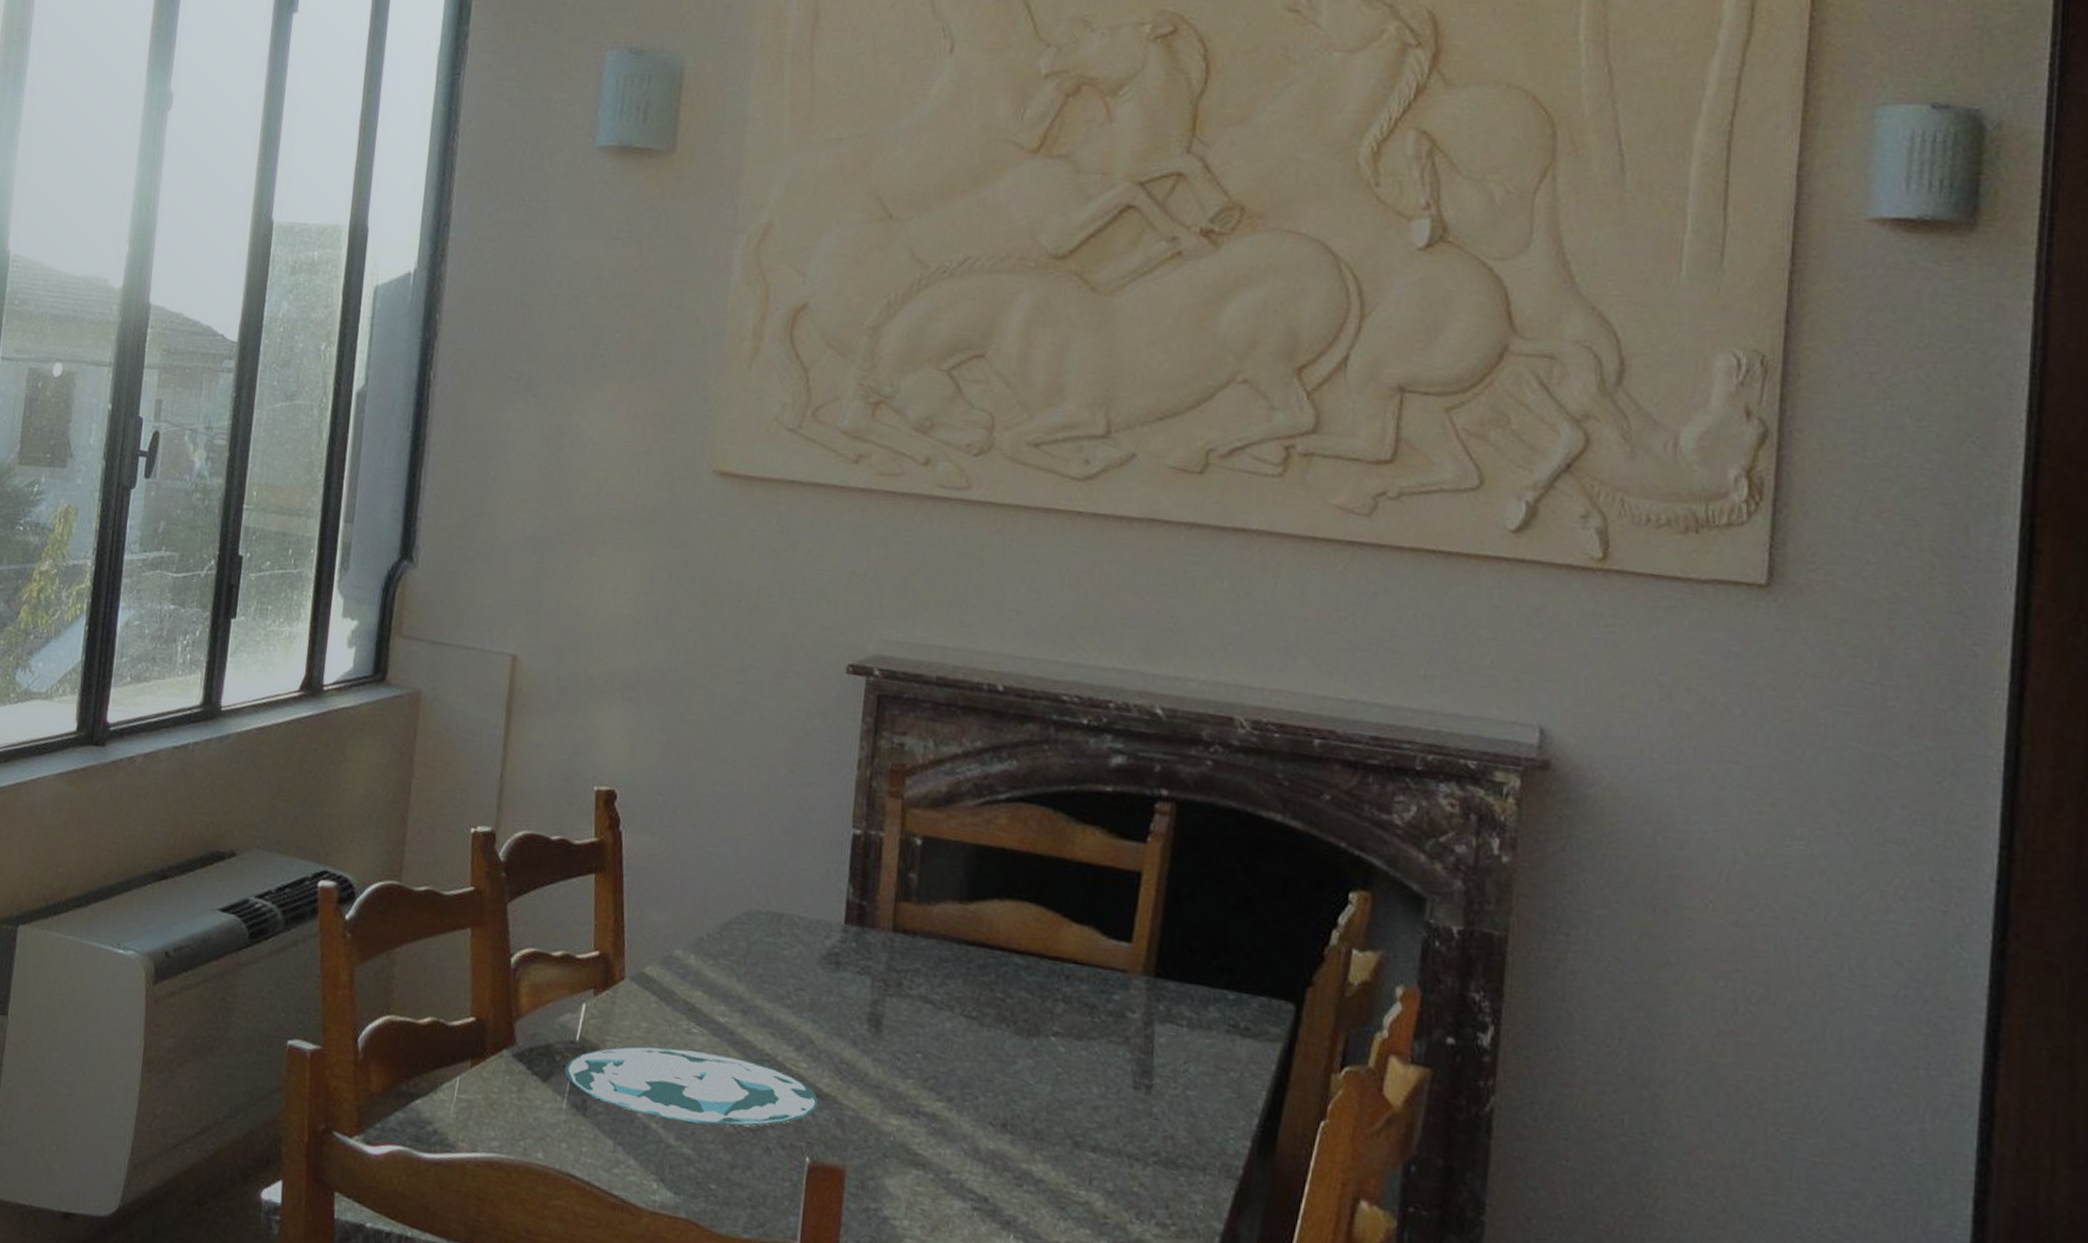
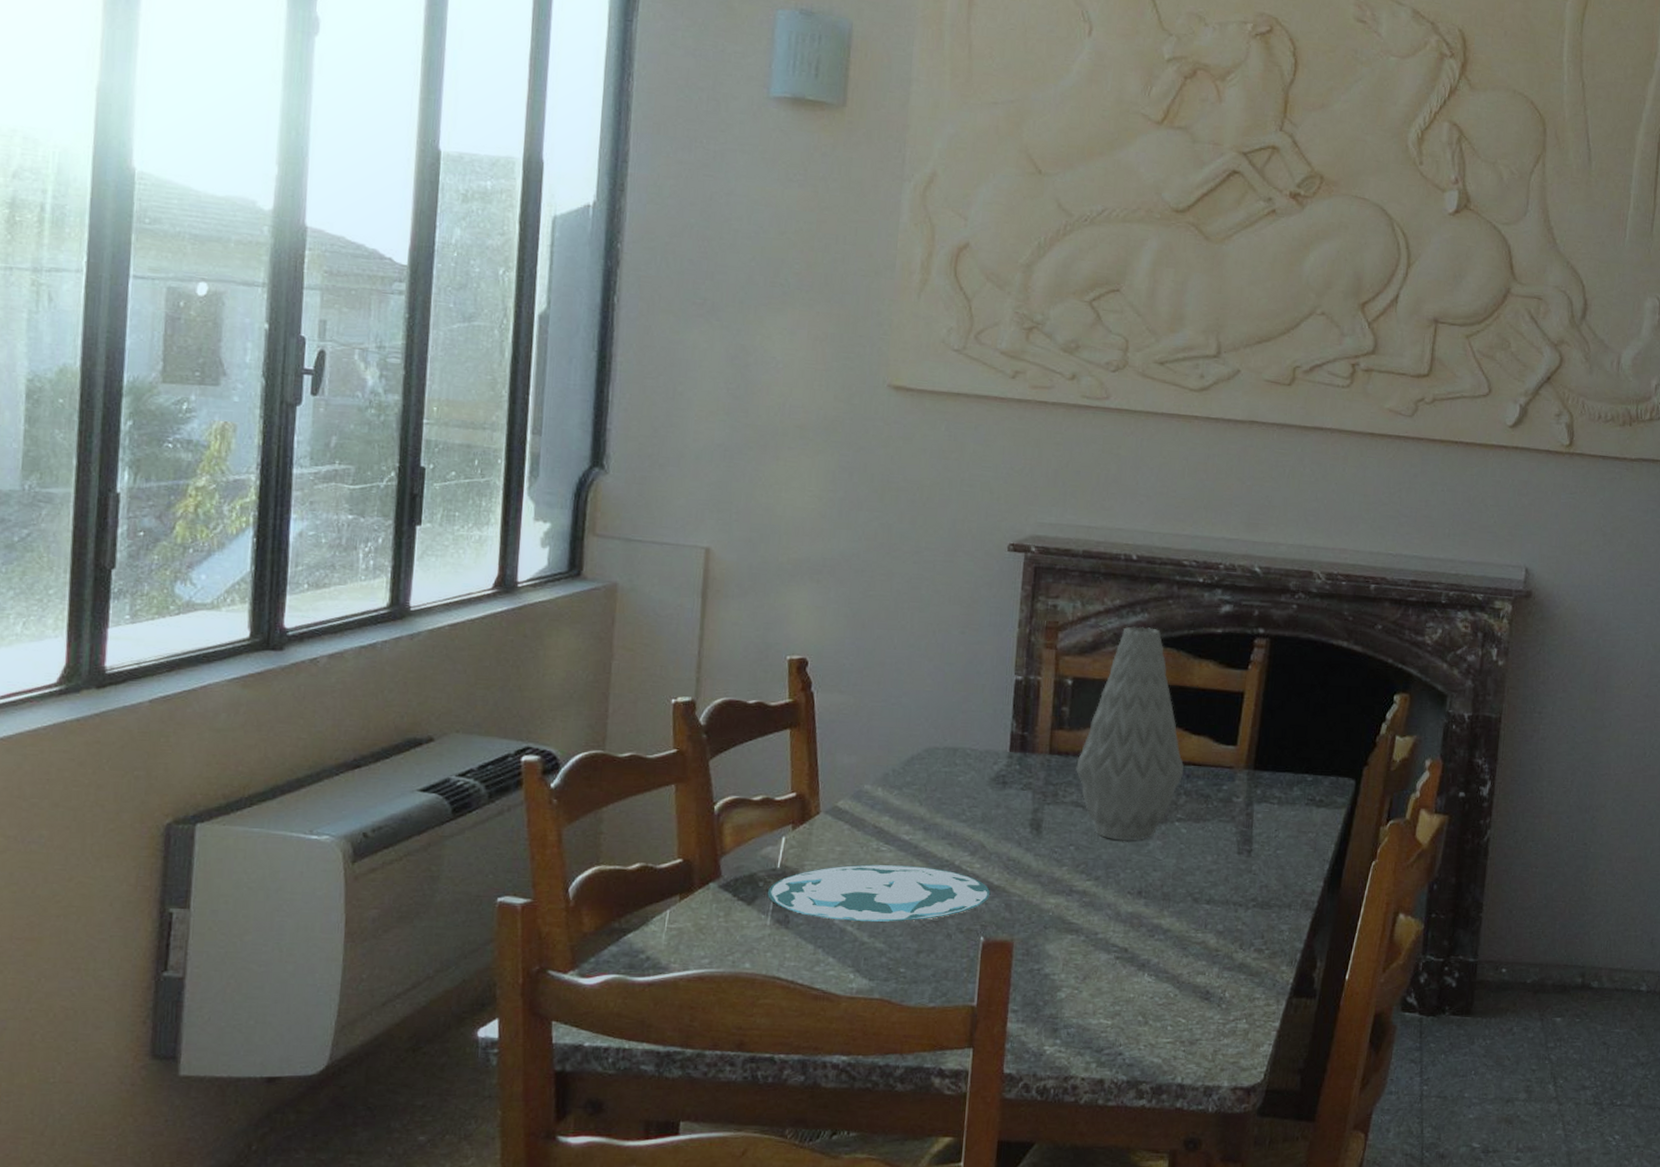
vase: none [923,776,1063,1056] -> present [1075,626,1184,840]

